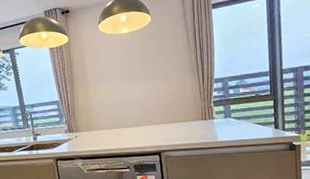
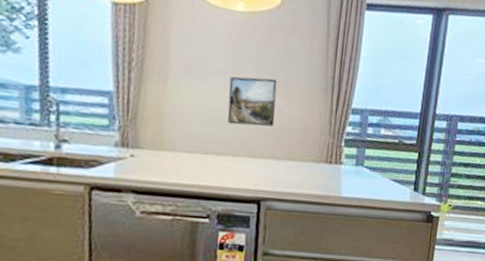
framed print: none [126,71,161,107] -> present [227,76,277,127]

